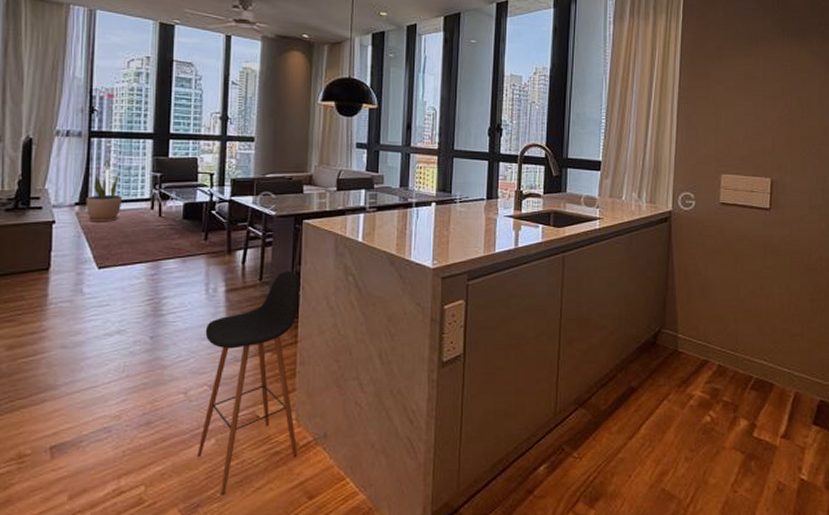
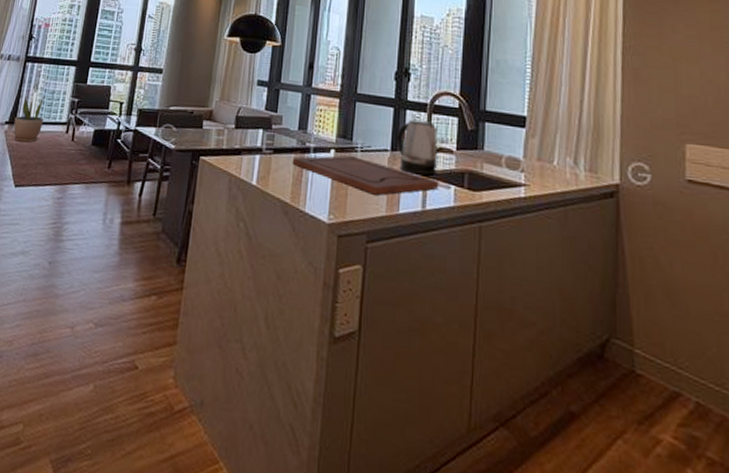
bar stool: present [197,270,301,496] -> none [75,208,192,453]
cutting board: none [395,206,529,239] -> present [292,155,439,195]
kettle: none [491,170,527,218] -> present [396,119,437,176]

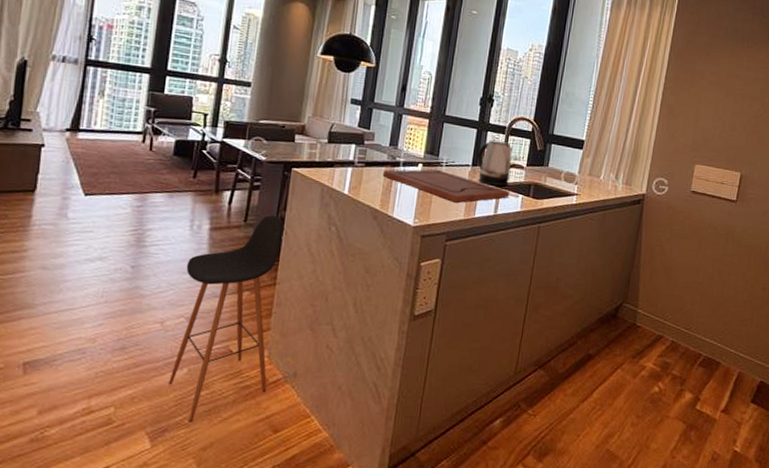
potted plant: present [13,95,46,143] -> none [76,103,114,151]
bar stool: none [75,208,192,453] -> present [169,214,284,423]

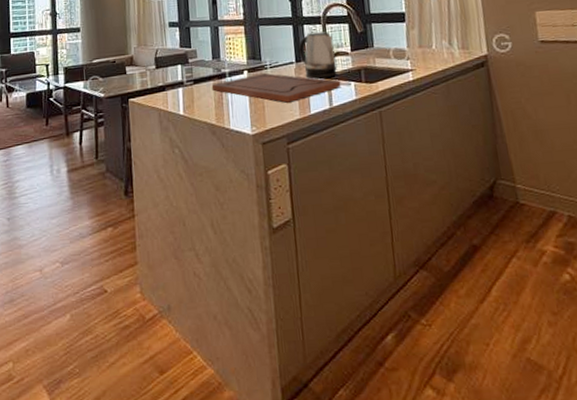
bar stool: present [169,214,284,423] -> none [53,147,145,371]

